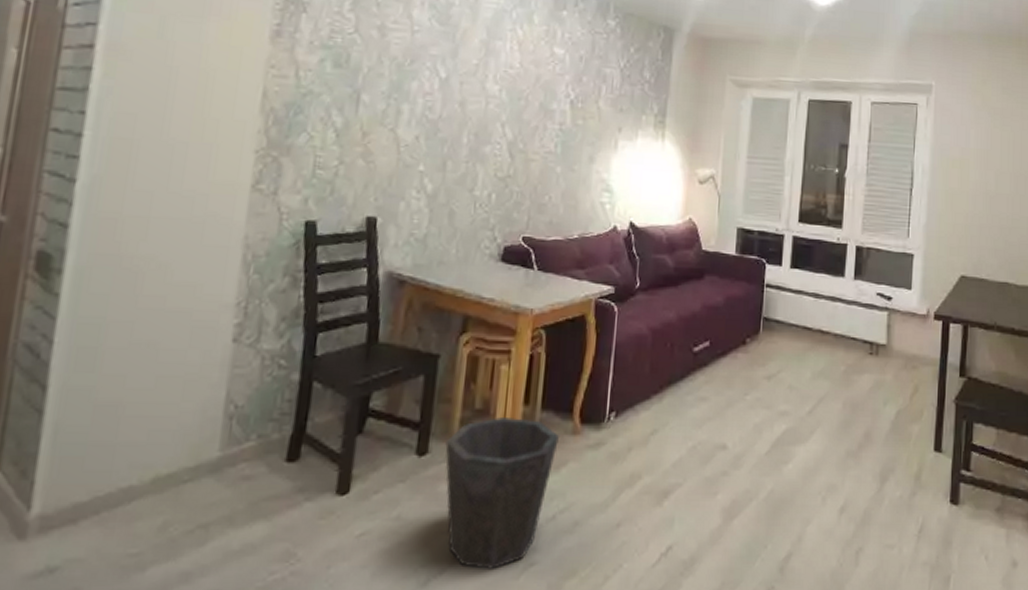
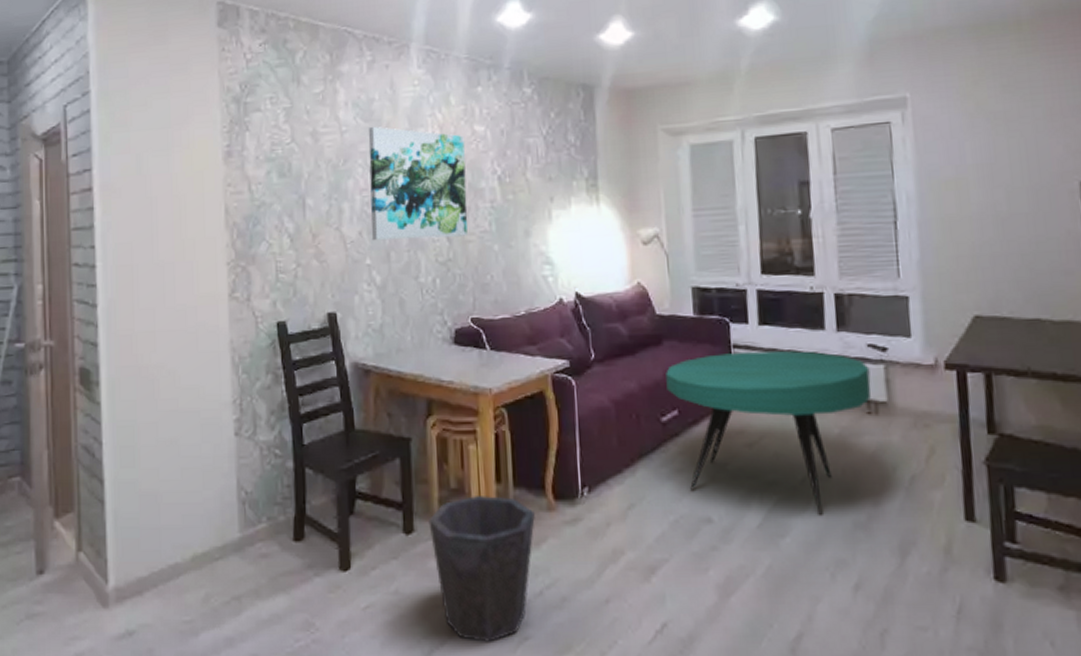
wall art: none [428,31,543,154] -> present [368,126,468,241]
coffee table: none [702,291,876,444] -> present [666,350,871,515]

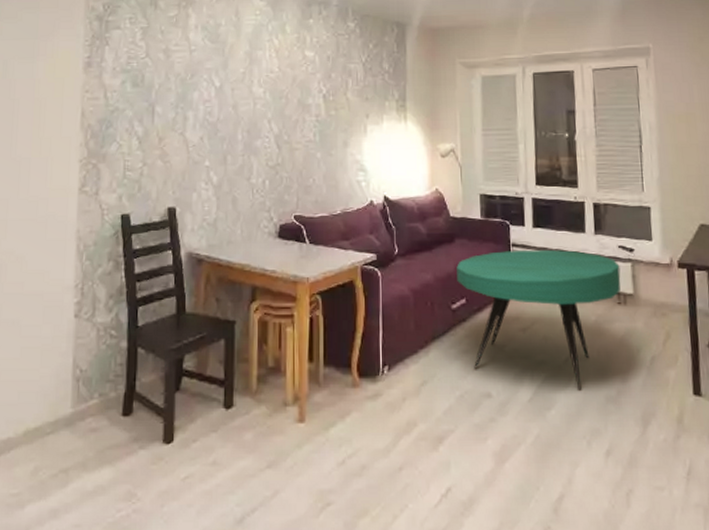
wall art: present [368,126,468,241] -> none [211,47,297,146]
waste bin: present [428,496,535,642] -> none [247,374,341,508]

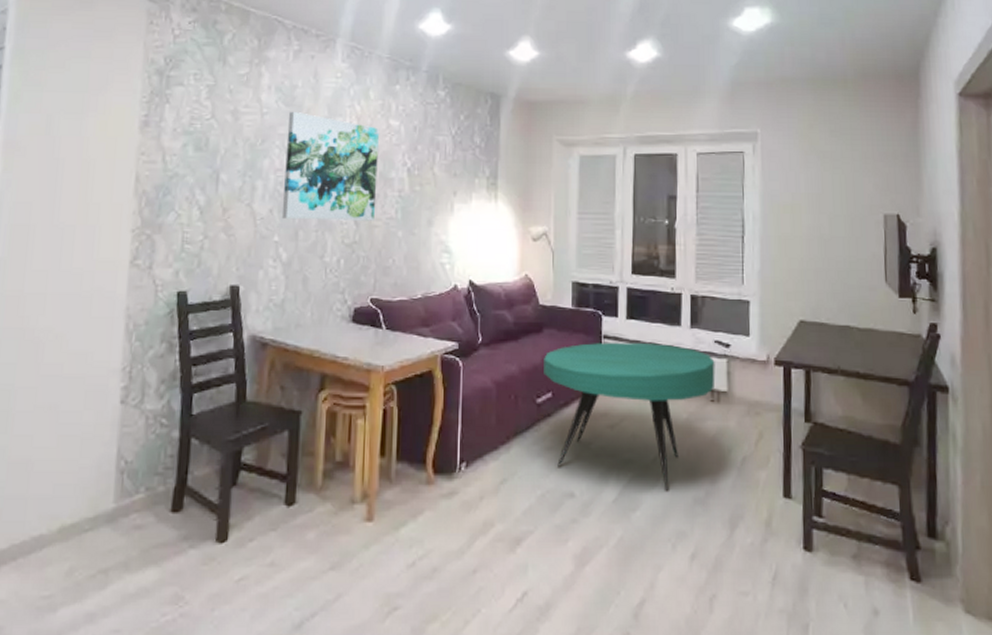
wall art: none [211,47,297,146] -> present [281,111,380,221]

